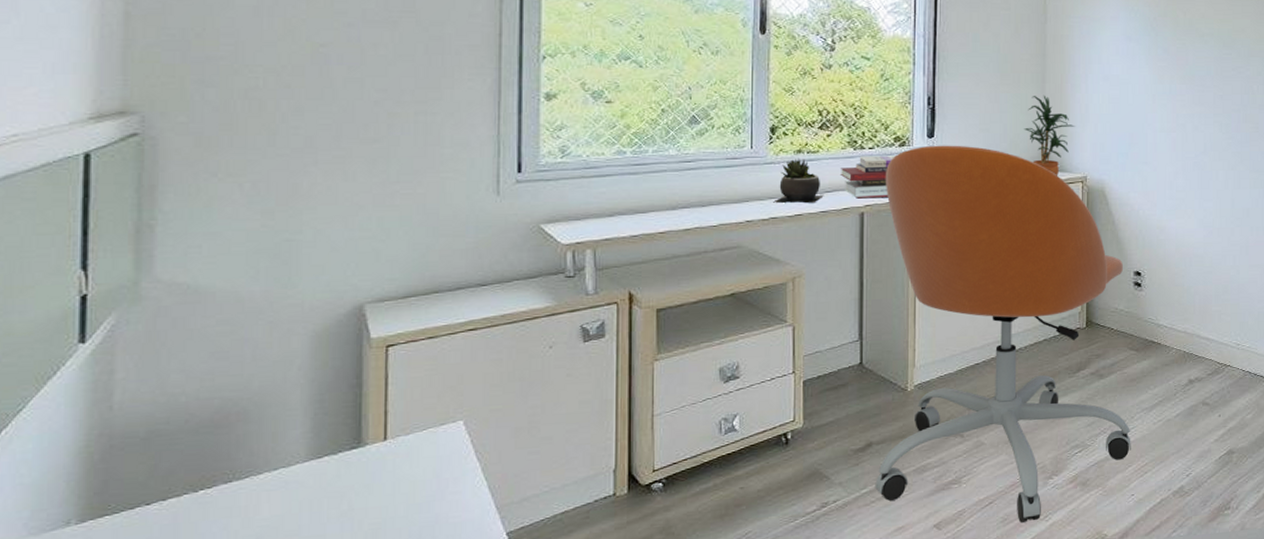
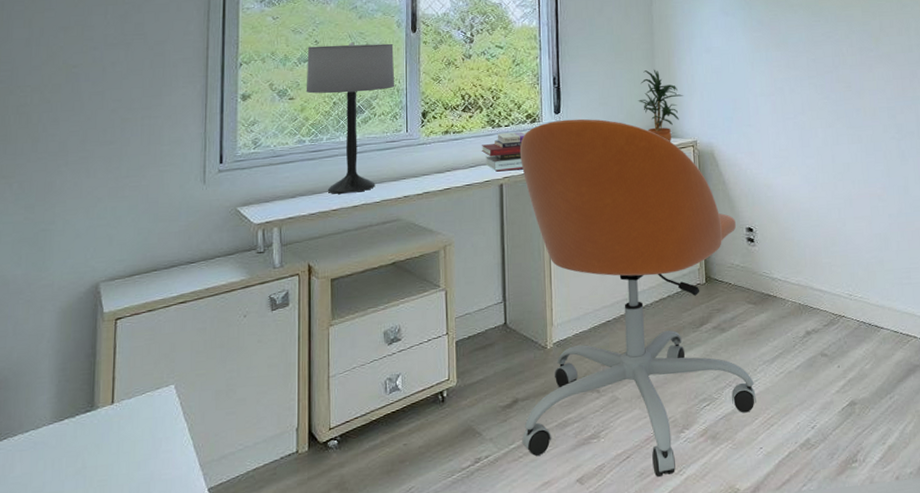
table lamp: none [627,40,738,215] -> present [306,42,395,194]
succulent plant: present [773,158,824,204] -> none [426,138,468,179]

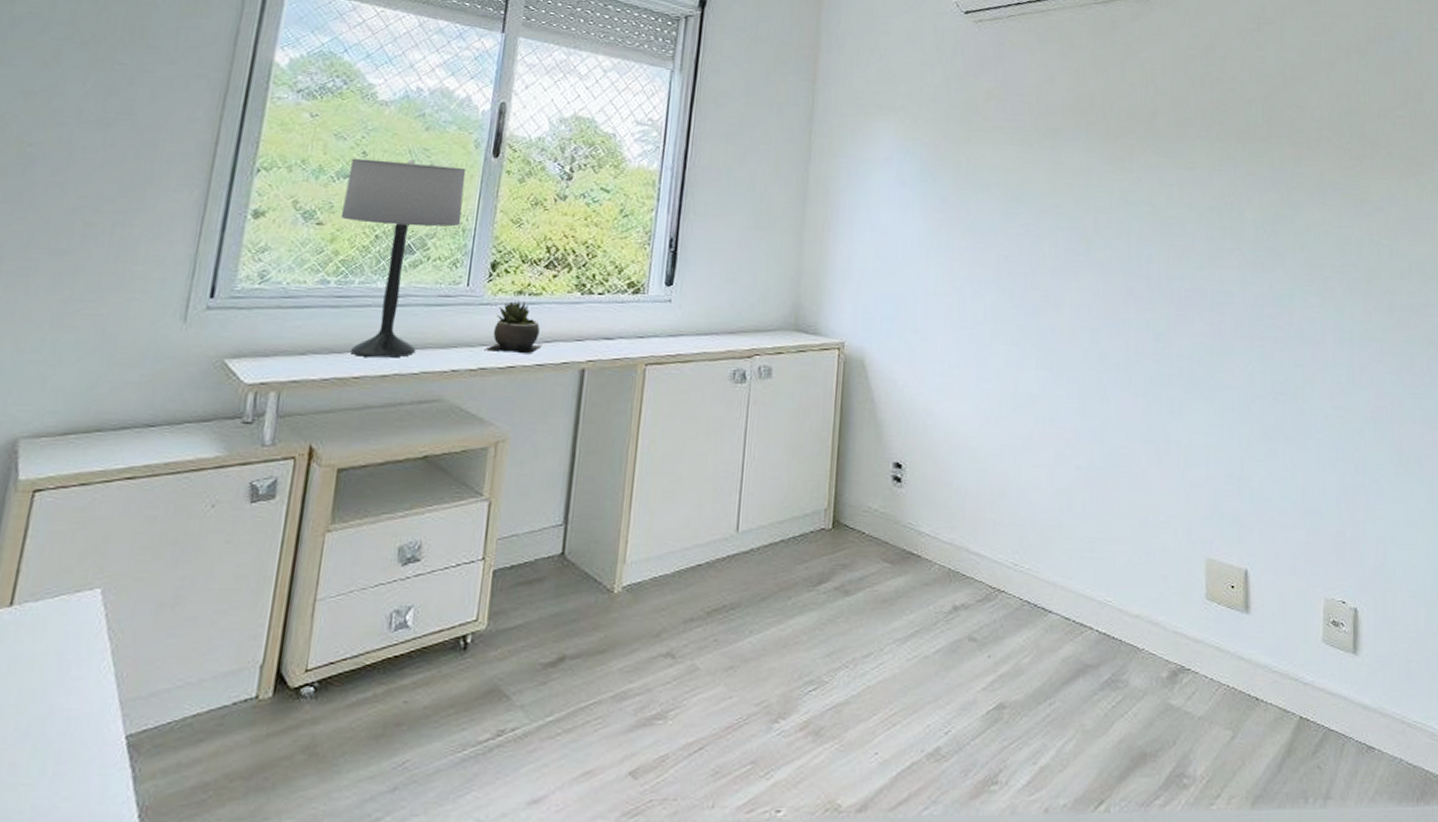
succulent plant: none [426,138,468,179] -> present [484,300,542,355]
books: present [481,131,528,172] -> none [562,302,628,354]
office chair: present [519,118,756,477] -> none [563,294,881,778]
potted plant: present [638,69,683,142] -> none [776,243,835,340]

